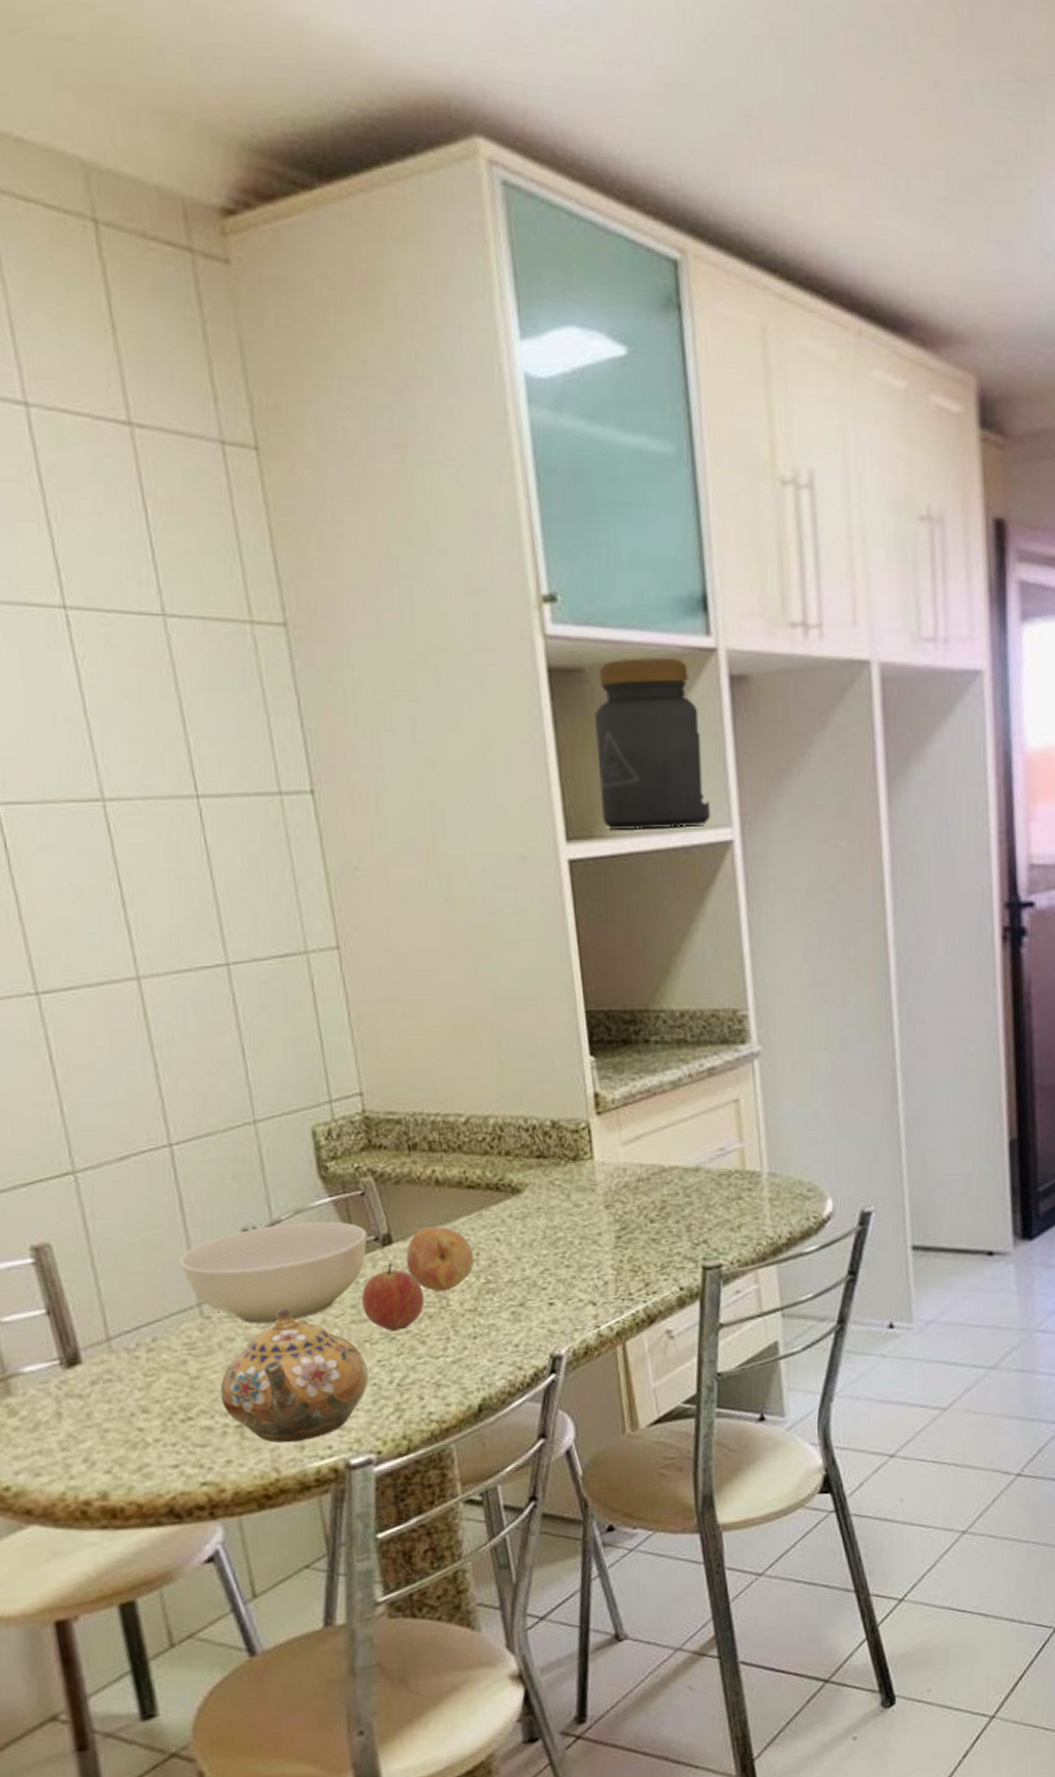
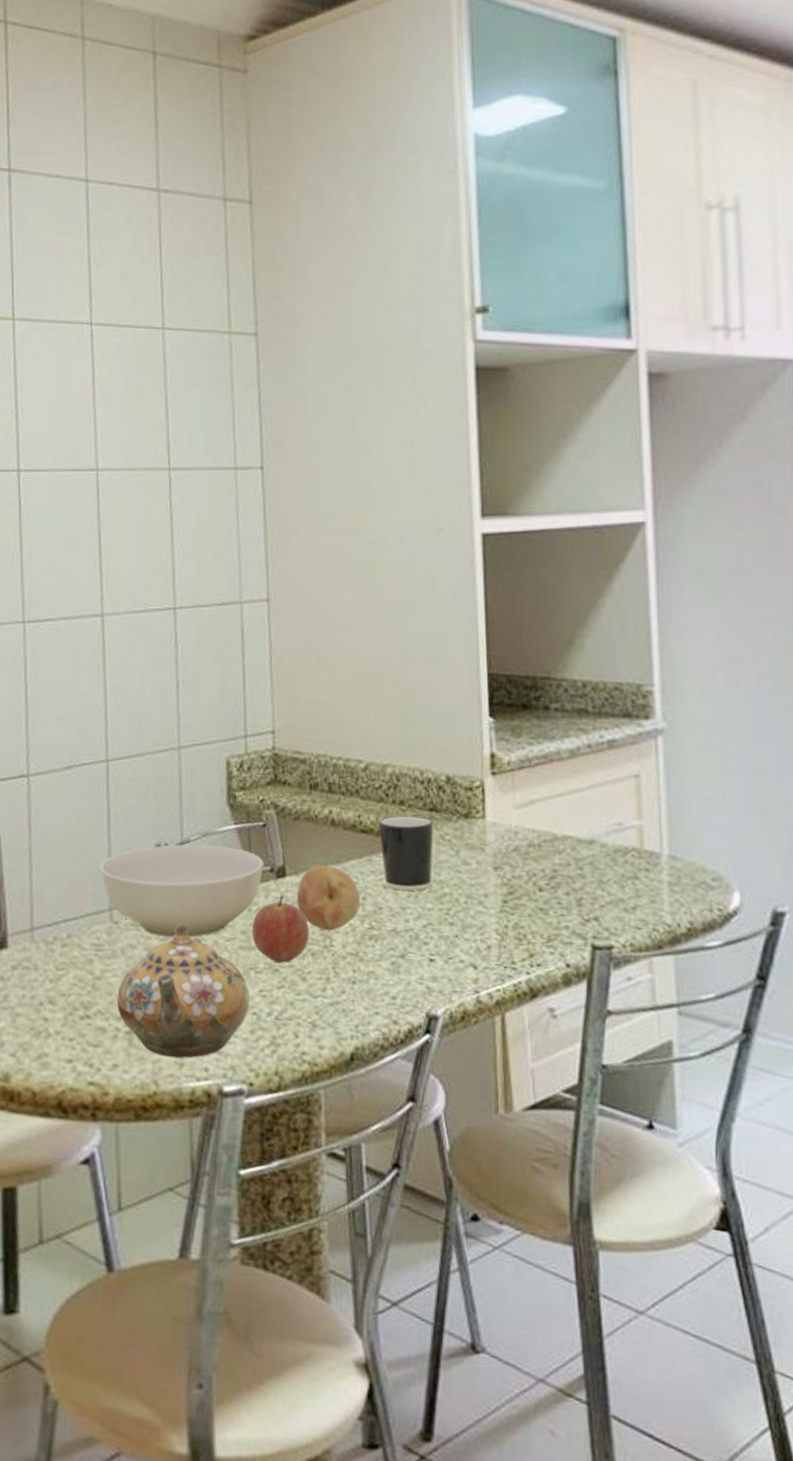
mug: none [485,1165,545,1242] -> present [378,815,434,892]
jar: present [595,658,711,830] -> none [515,359,624,509]

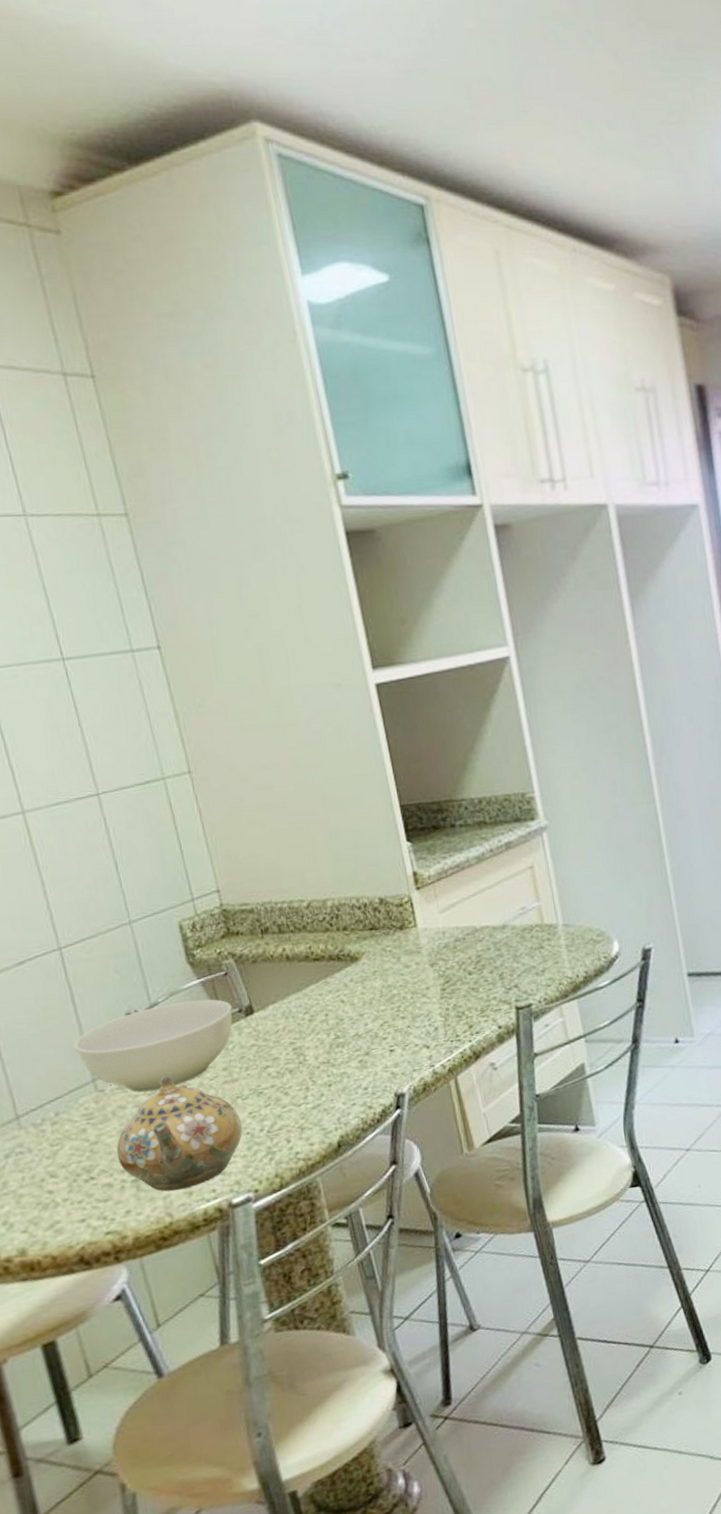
fruit: present [252,895,310,964] -> none [231,1029,285,1088]
fruit: present [297,864,361,931] -> none [266,994,325,1050]
mug: present [378,815,434,892] -> none [327,936,381,1002]

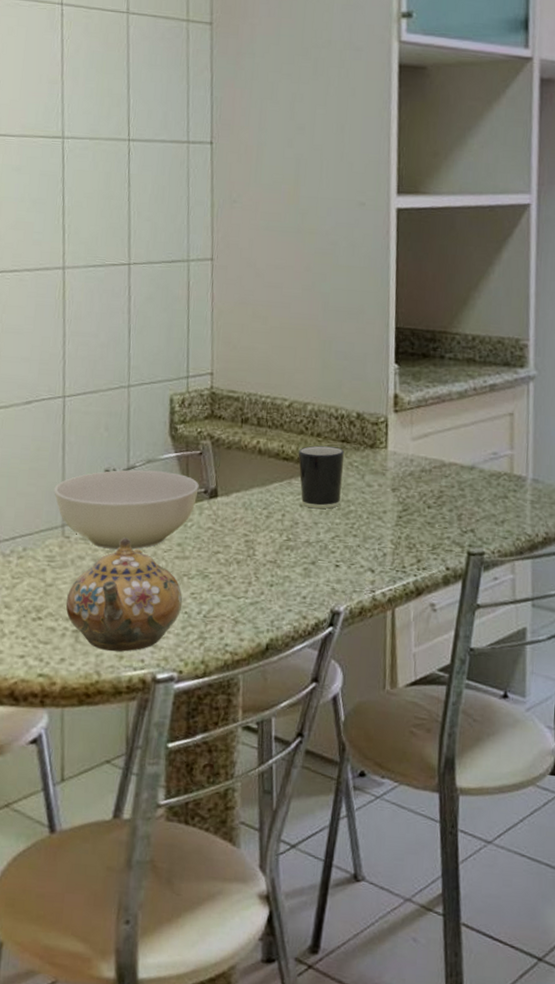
mug: none [327,936,381,1002] -> present [298,445,345,509]

